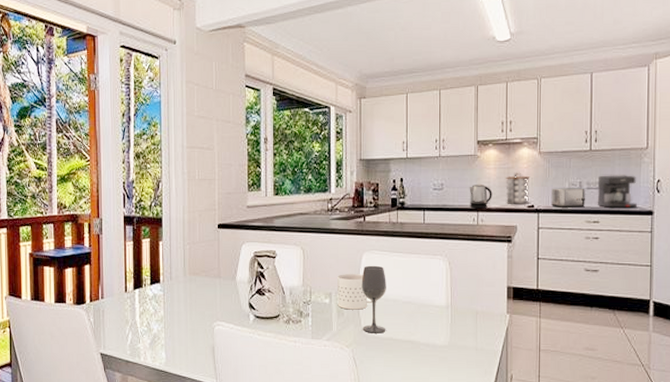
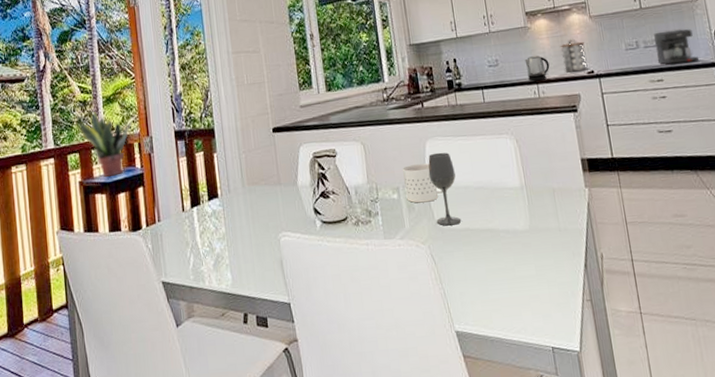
potted plant: none [32,189,85,252] -> present [79,112,133,177]
toaster: present [551,188,586,208] -> none [609,47,646,71]

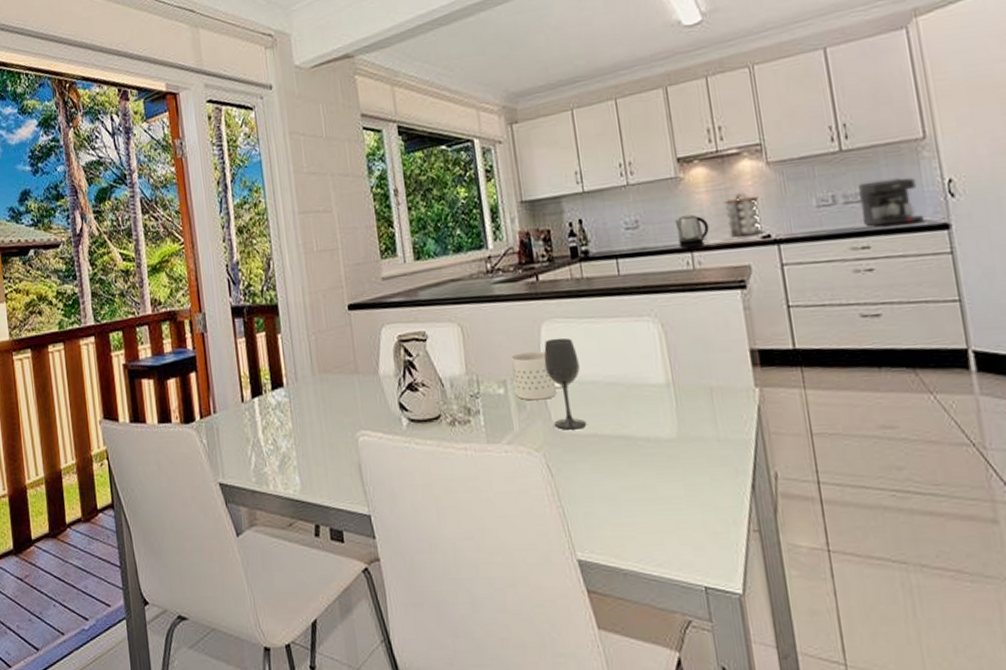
potted plant: present [79,112,133,177] -> none [121,283,183,360]

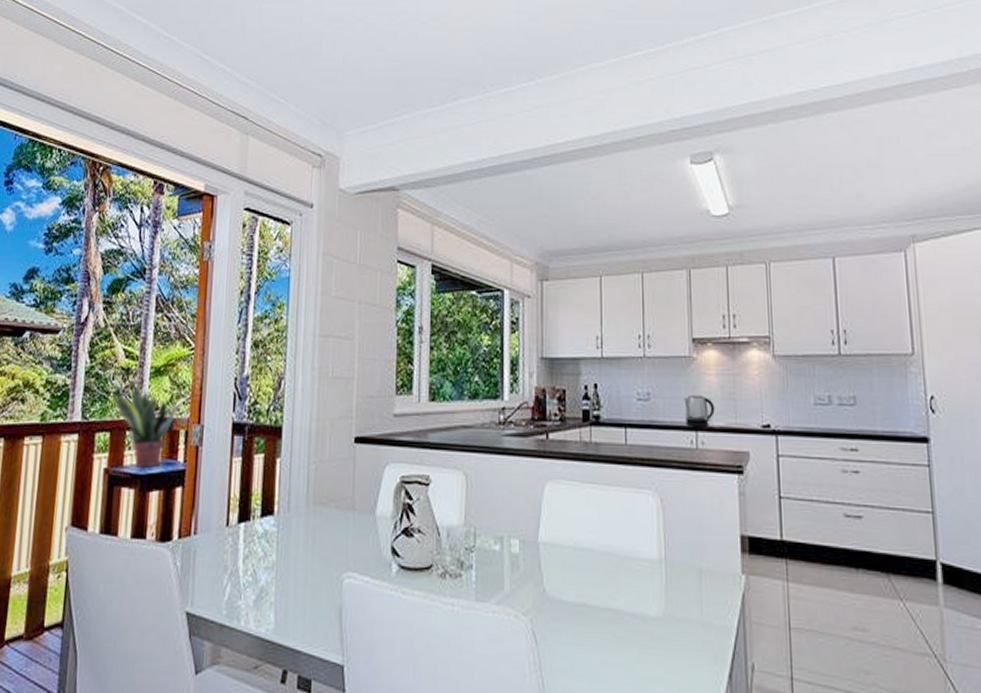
potted plant: none [121,283,183,360] -> present [116,384,183,469]
mug: present [511,351,563,401] -> none [511,509,559,562]
wine glass: present [543,337,587,430] -> none [543,499,577,597]
spice rack: present [724,192,765,238] -> none [731,380,765,425]
coffee maker: present [859,178,923,227] -> none [853,388,906,433]

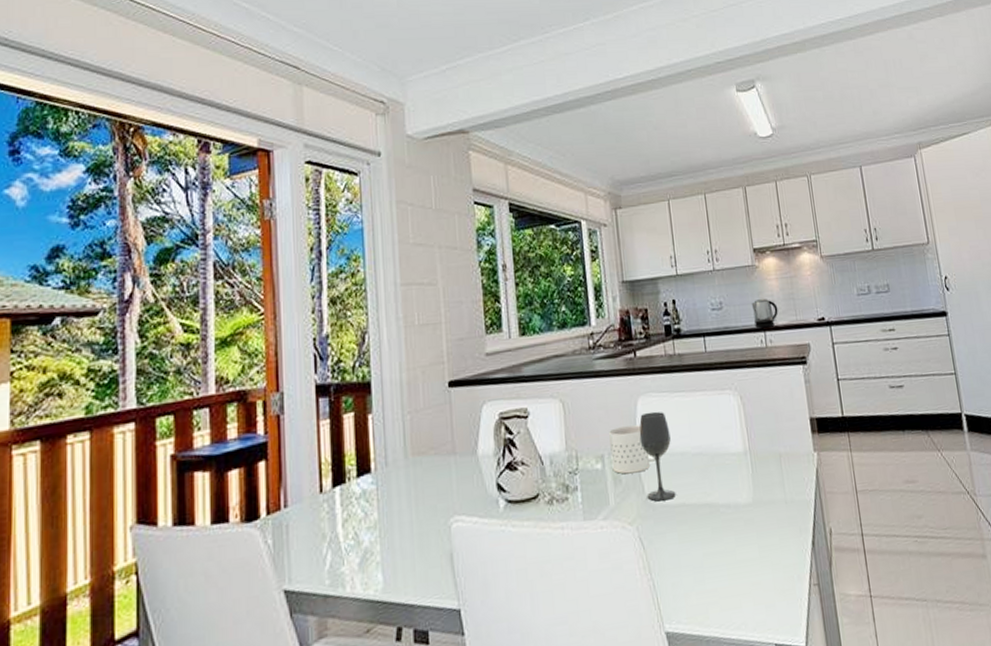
potted plant: present [116,384,183,469] -> none [177,359,257,448]
mug: none [511,509,559,562] -> present [609,425,656,474]
wine glass: none [543,499,577,597] -> present [639,411,676,502]

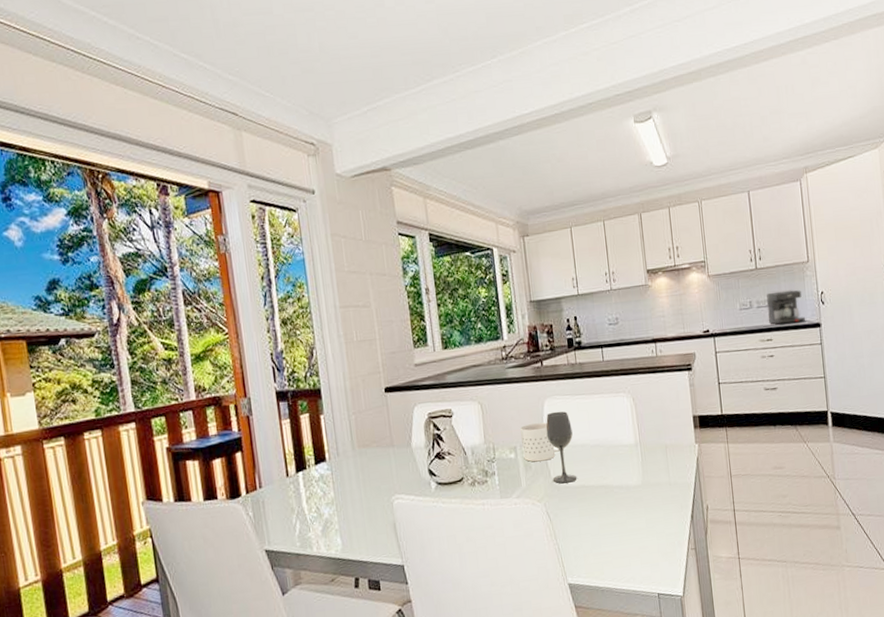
kettle: present [751,298,779,327] -> none [644,314,668,339]
coffee maker: none [886,274,930,313] -> present [767,290,805,325]

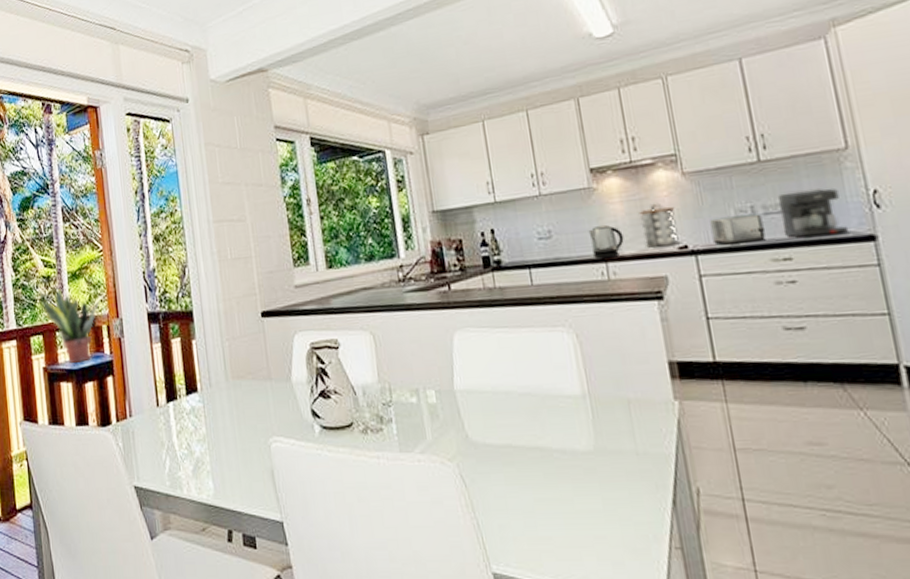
potted plant: none [163,371,228,442] -> present [42,289,101,364]
mug: present [520,422,560,462] -> none [423,360,477,410]
wine glass: present [546,411,577,484] -> none [456,347,501,440]
kettle: none [644,314,668,339] -> present [588,224,624,258]
spice rack: none [679,297,705,333] -> present [639,203,681,249]
toaster: none [724,307,758,330] -> present [710,214,766,245]

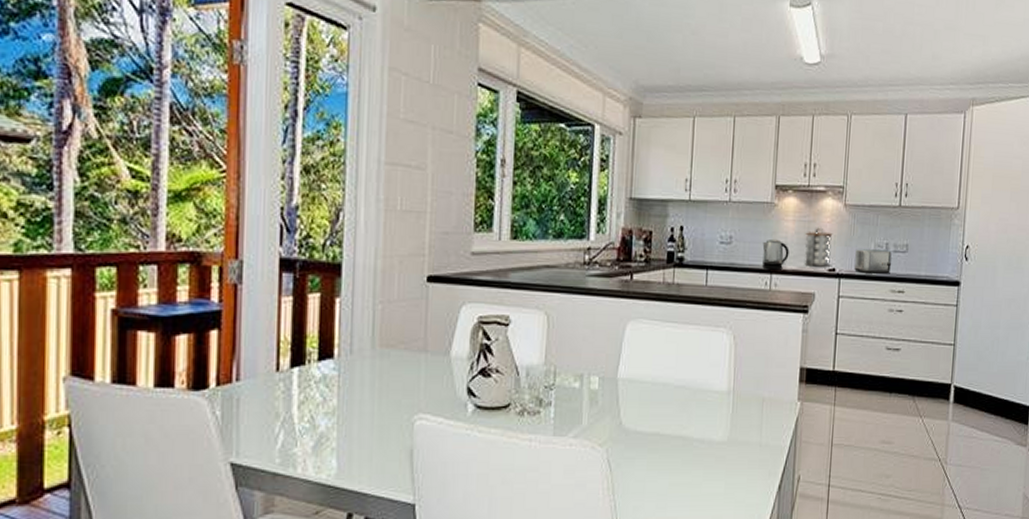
potted plant: present [42,289,101,364] -> none [122,211,215,310]
coffee maker: present [778,189,848,238] -> none [904,237,945,277]

